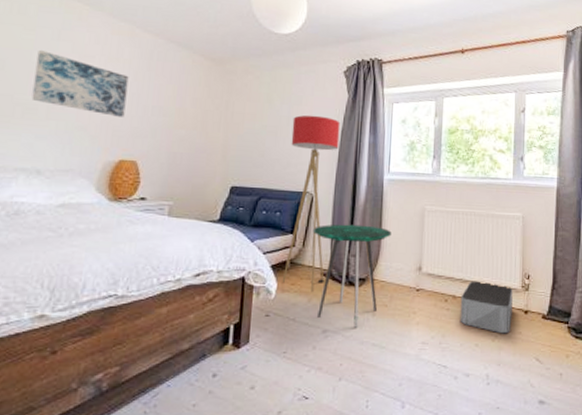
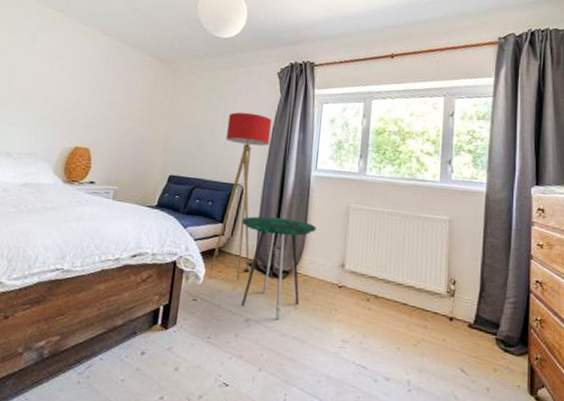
wall art: present [31,49,129,117] -> none [8,49,89,109]
storage bin: present [460,281,513,334] -> none [381,282,438,340]

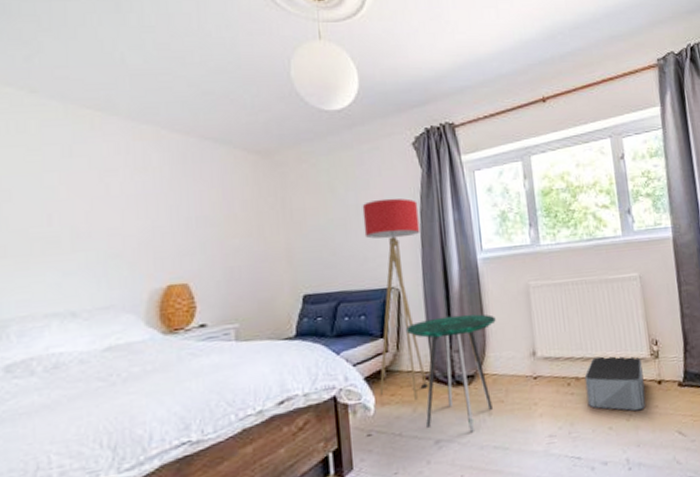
storage bin: none [381,282,438,340] -> present [584,356,646,411]

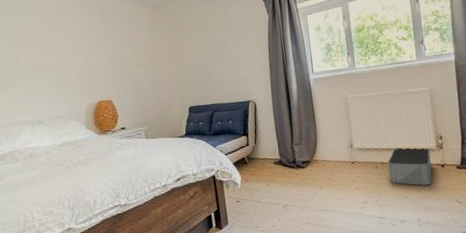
floor lamp: present [362,198,428,401] -> none [227,36,277,179]
side table: present [405,314,496,432] -> none [260,118,324,200]

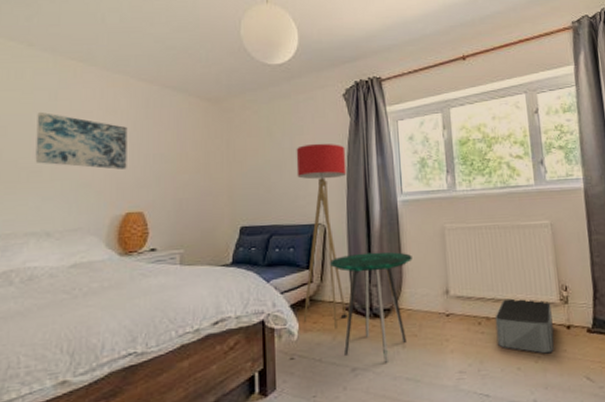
wall art: none [14,24,94,68] -> present [35,111,128,170]
floor lamp: none [227,36,277,179] -> present [296,143,348,330]
side table: none [260,118,324,200] -> present [329,251,412,363]

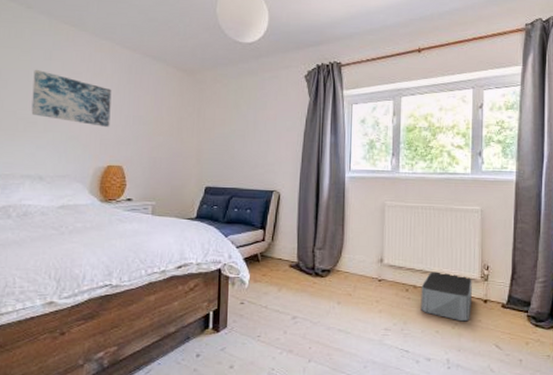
floor lamp: present [296,143,348,330] -> none [254,118,303,283]
side table: present [329,251,412,363] -> none [280,219,354,315]

